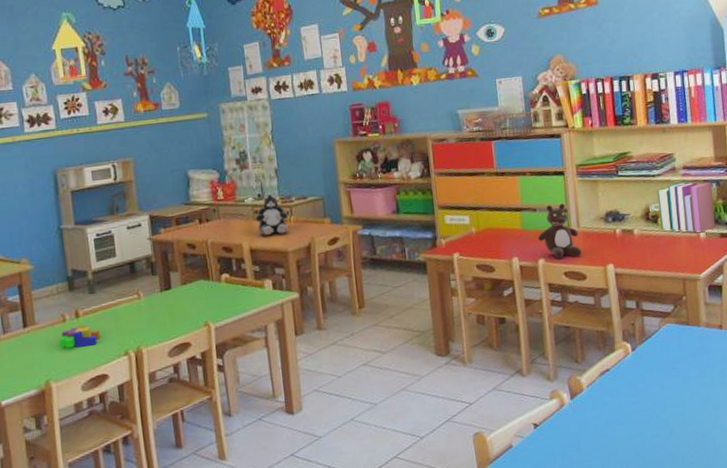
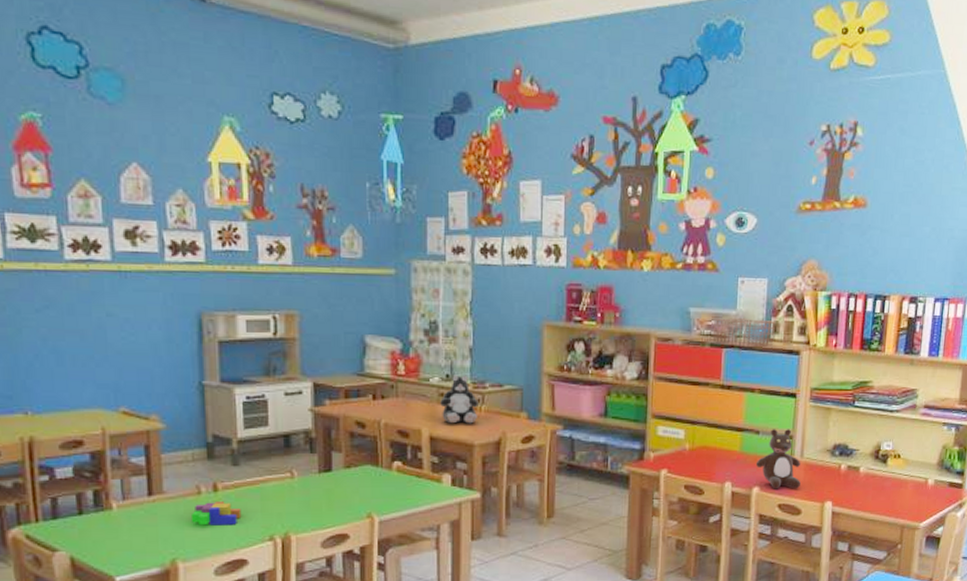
books: present [656,181,716,233] -> none [889,421,951,479]

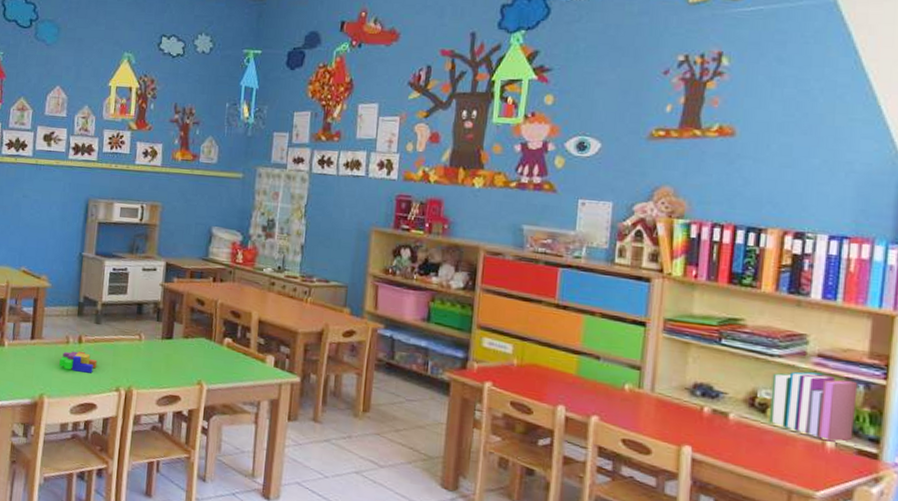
plush toy: present [440,375,478,424] -> none [270,267,305,313]
basket: present [713,318,776,348] -> none [548,237,622,271]
stuffed animal: present [756,429,800,489] -> none [596,356,651,426]
books: none [889,421,951,479] -> present [769,371,858,442]

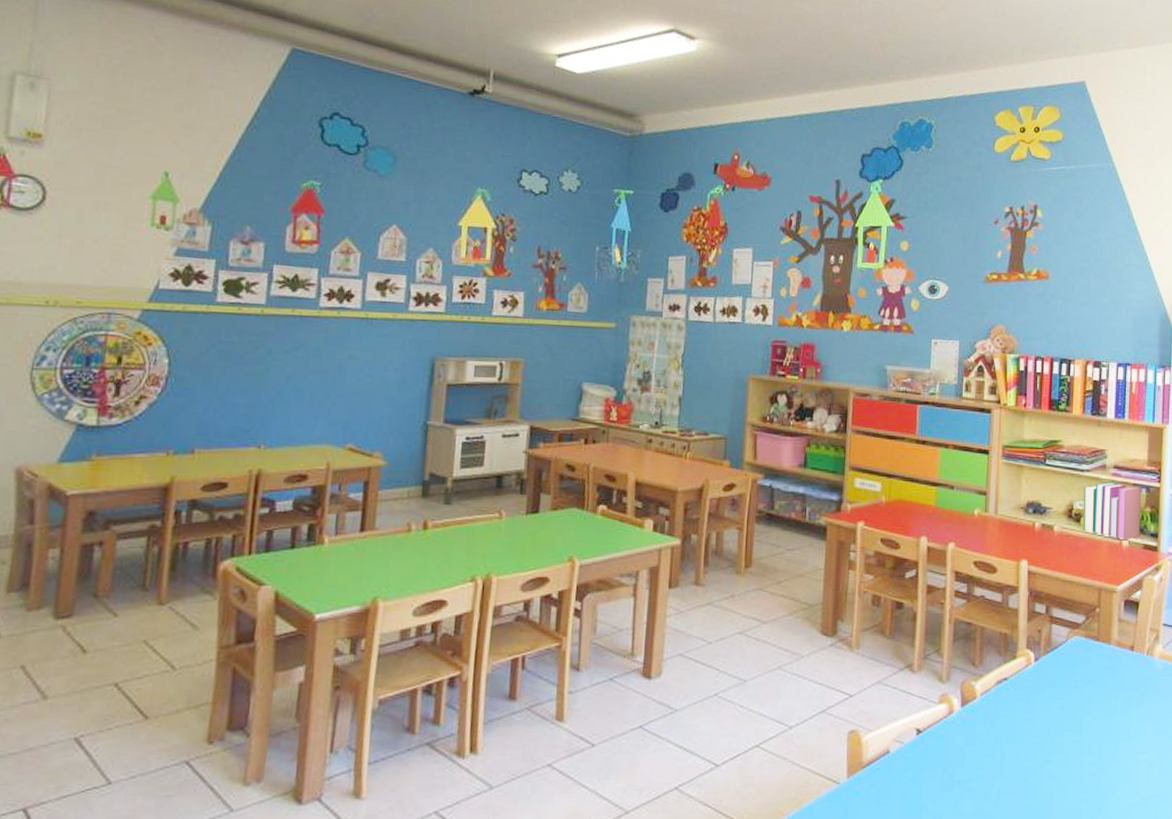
toy blocks: present [59,351,97,373] -> none [398,540,448,564]

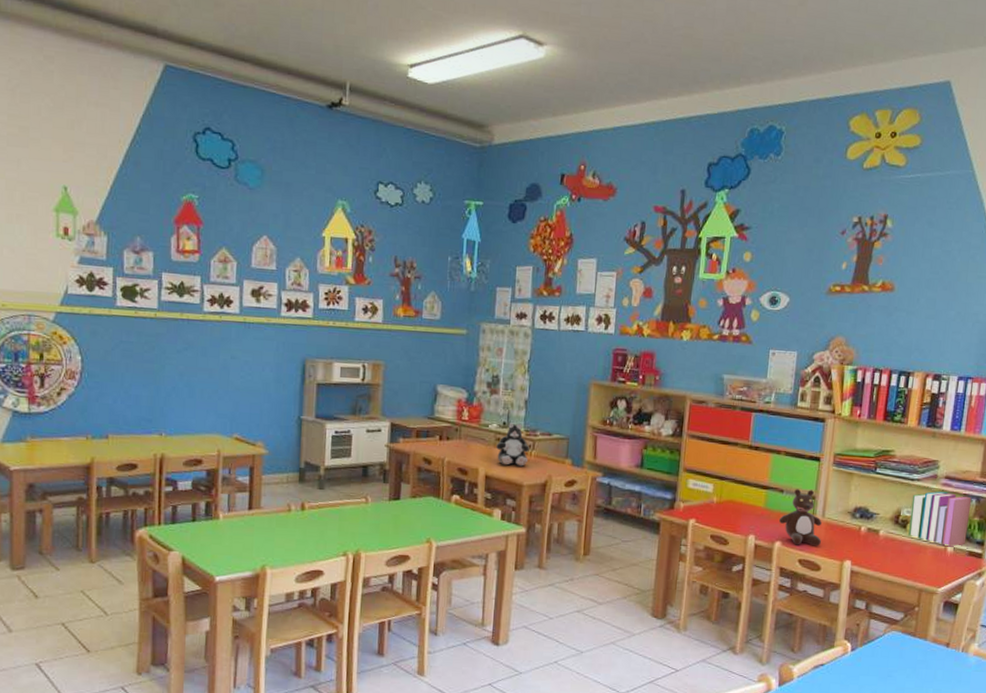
plush toy: none [648,422,684,470] -> present [496,422,530,467]
stuffed animal: none [952,485,995,546] -> present [779,489,822,546]

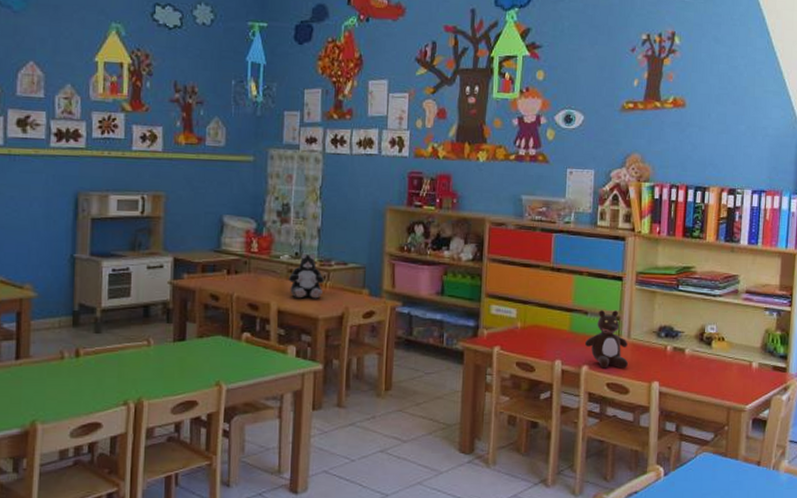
books: present [908,491,972,547] -> none [713,306,773,362]

